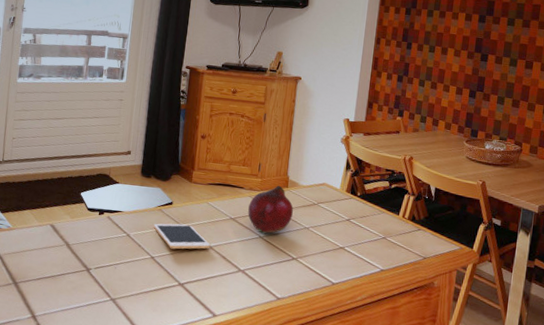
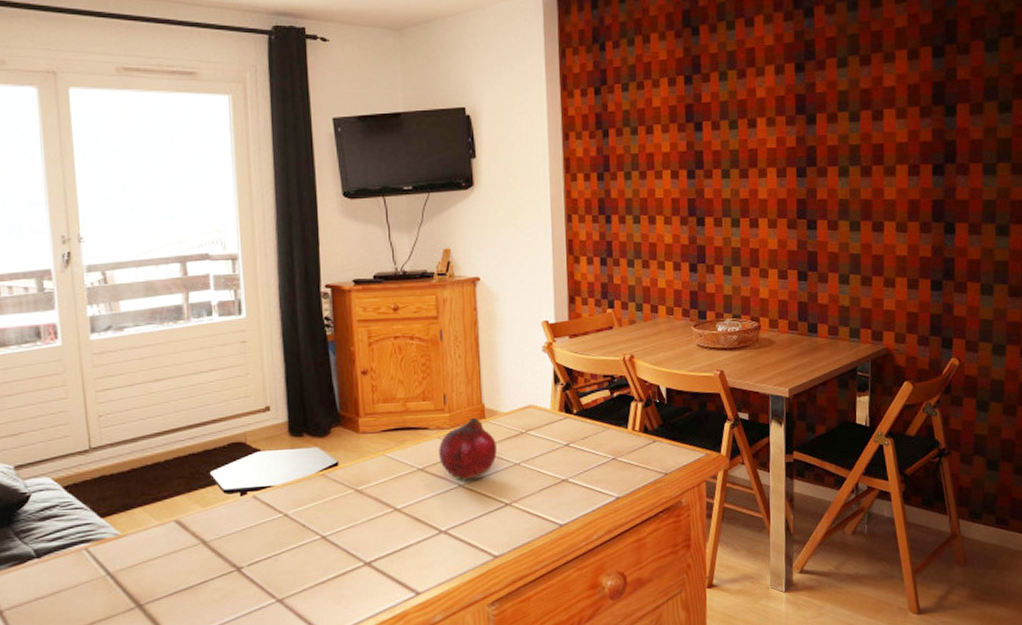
cell phone: present [153,223,211,250] -> none [317,487,398,522]

